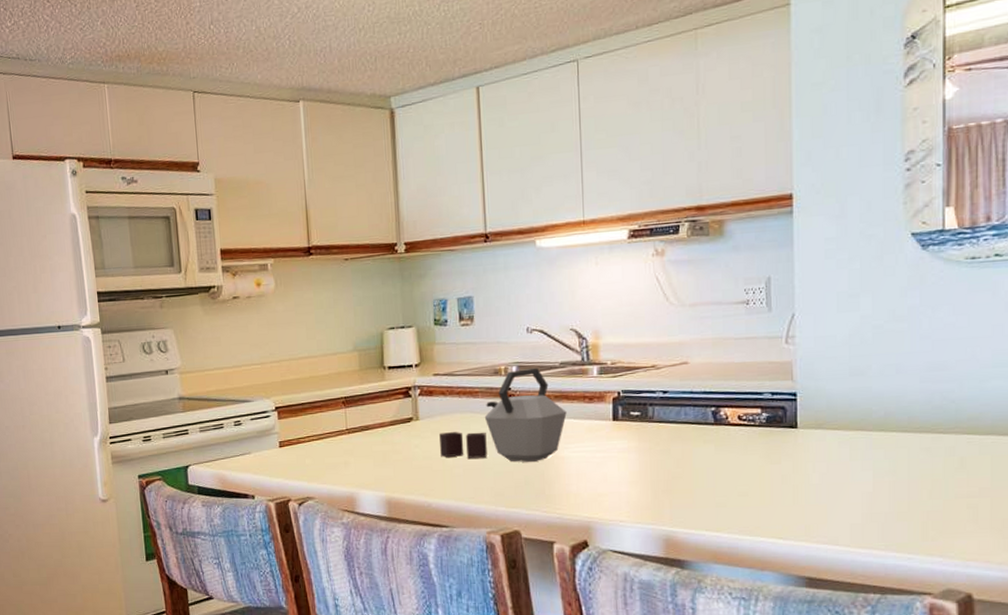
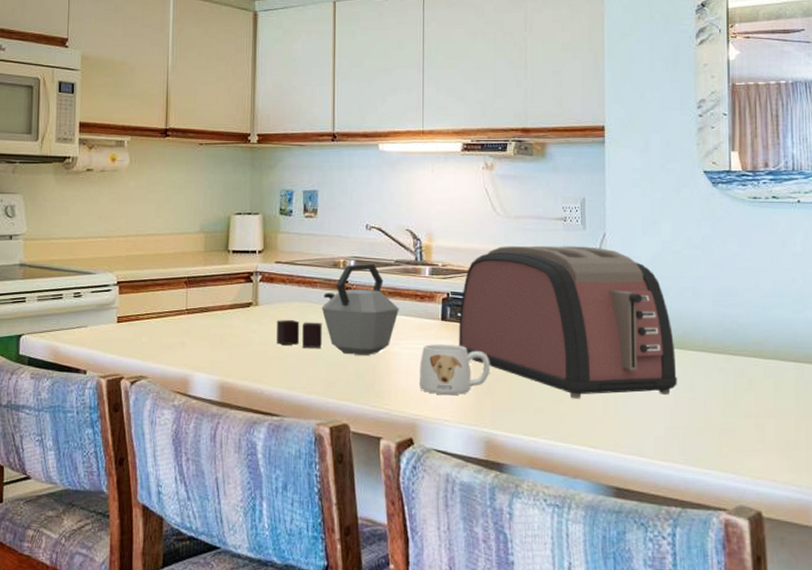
mug: none [591,444,667,496] -> present [419,343,490,395]
toaster: none [632,329,877,491] -> present [459,245,677,399]

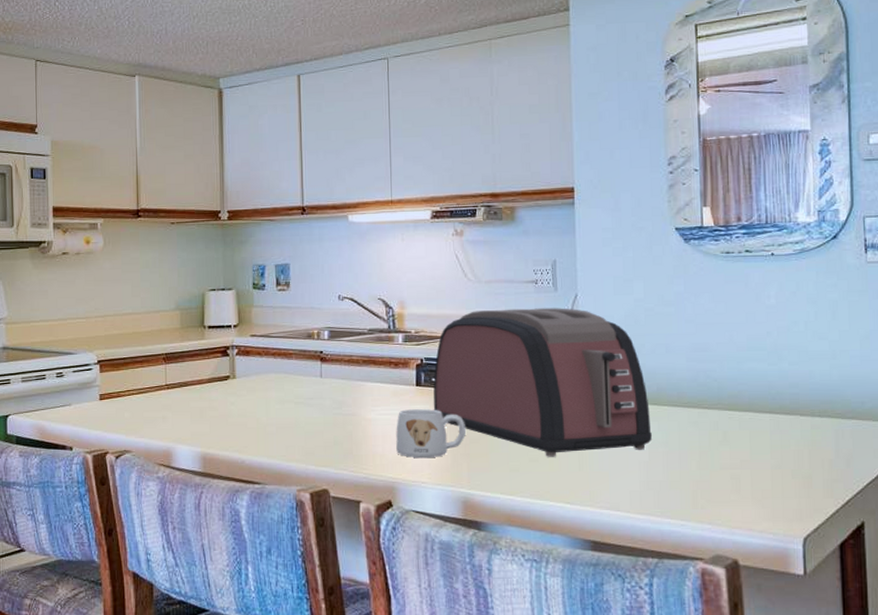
kettle: present [277,263,399,355] -> none [255,333,374,423]

